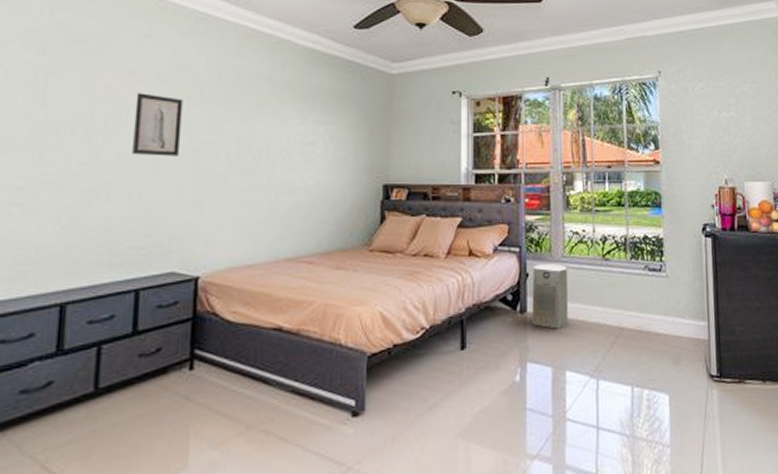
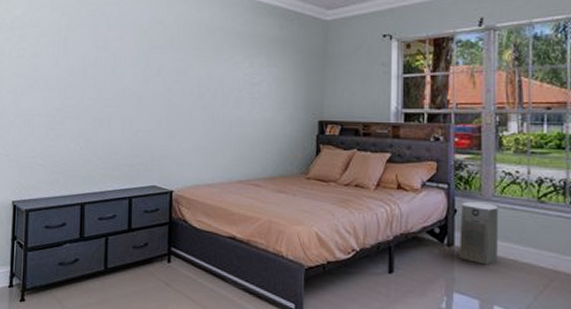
wall art: present [132,93,183,156] -> none [124,43,158,94]

